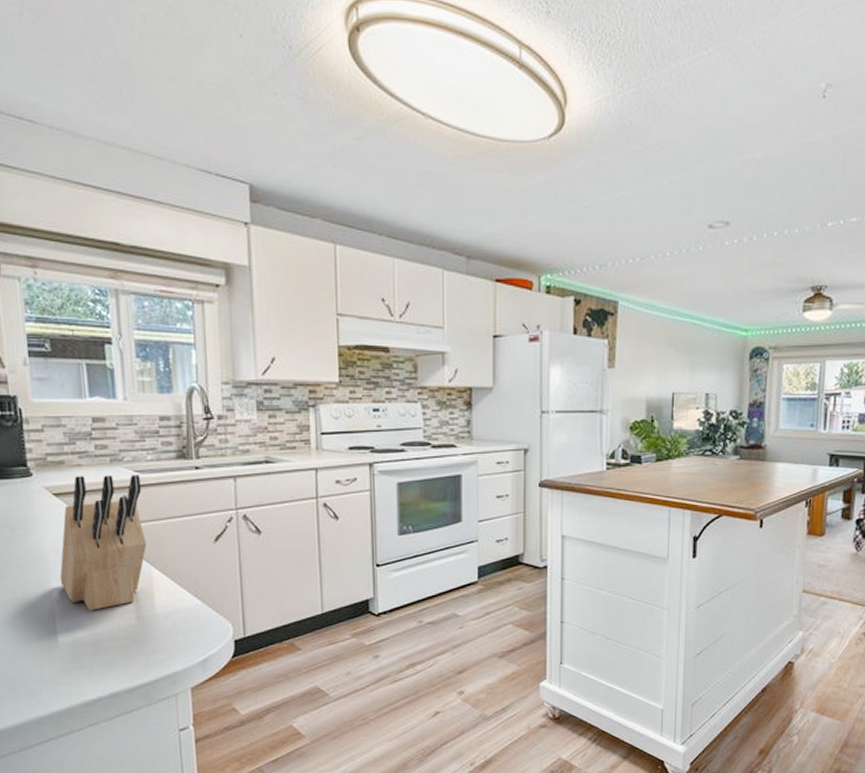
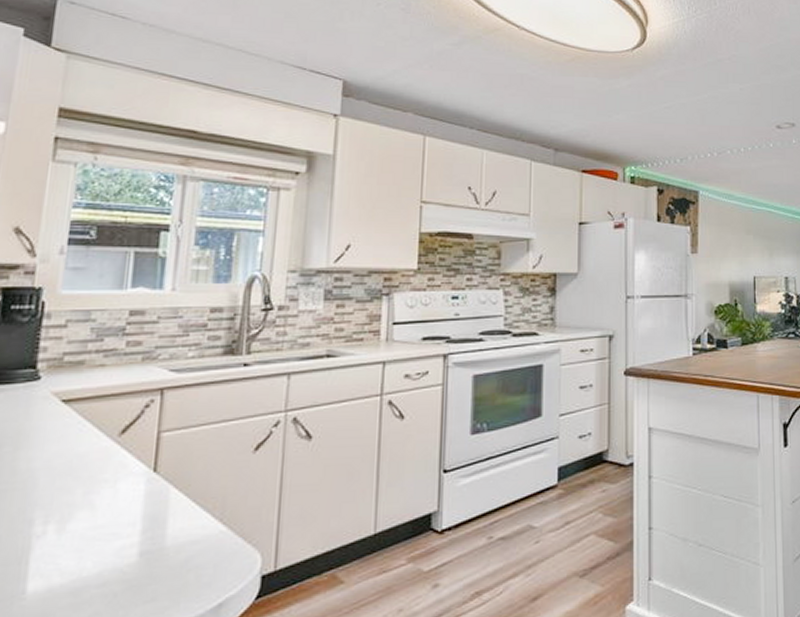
knife block: present [59,475,147,611] -> none [46,374,175,547]

